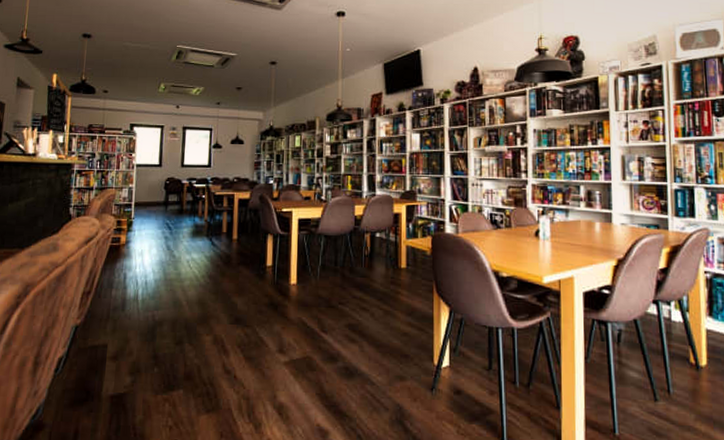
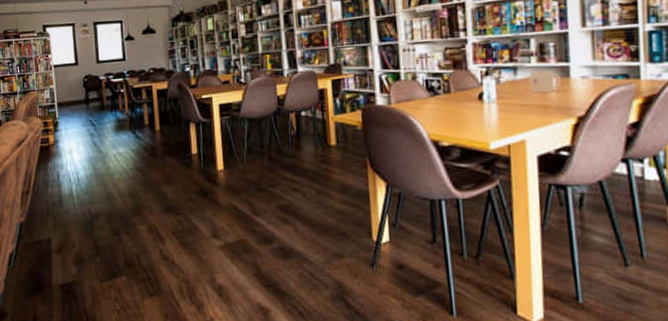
mug: none [578,214,605,236] -> present [529,69,562,94]

